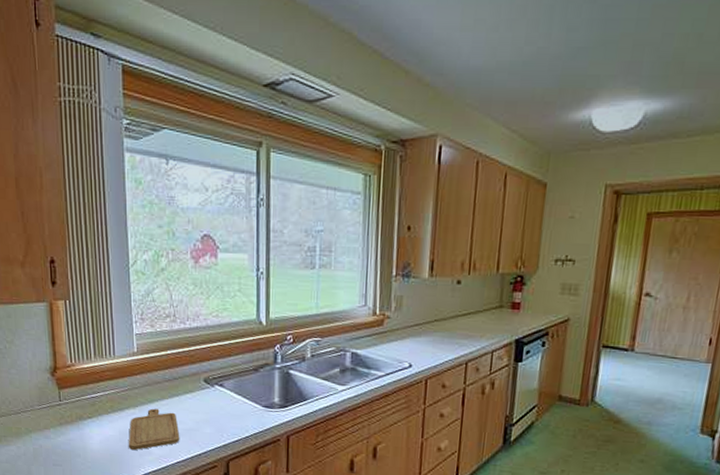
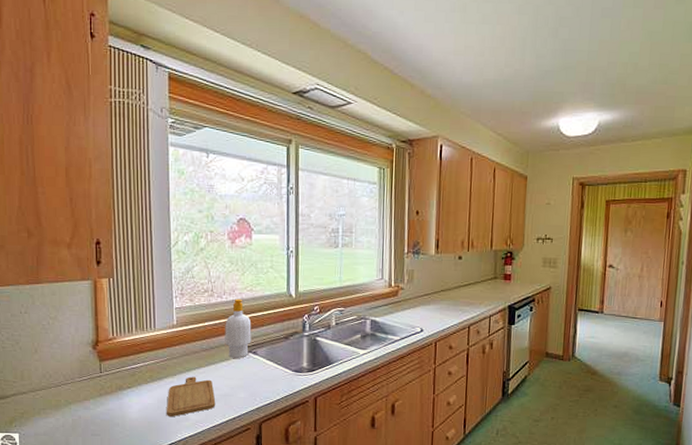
soap bottle: none [189,325,218,391] -> present [225,298,252,358]

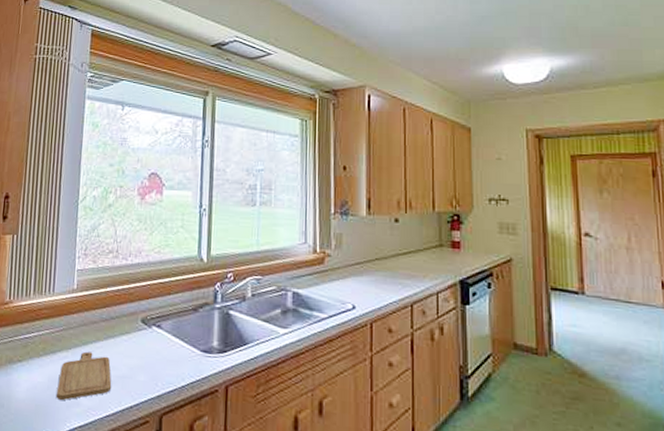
soap bottle: present [225,298,252,358] -> none [127,261,157,332]

